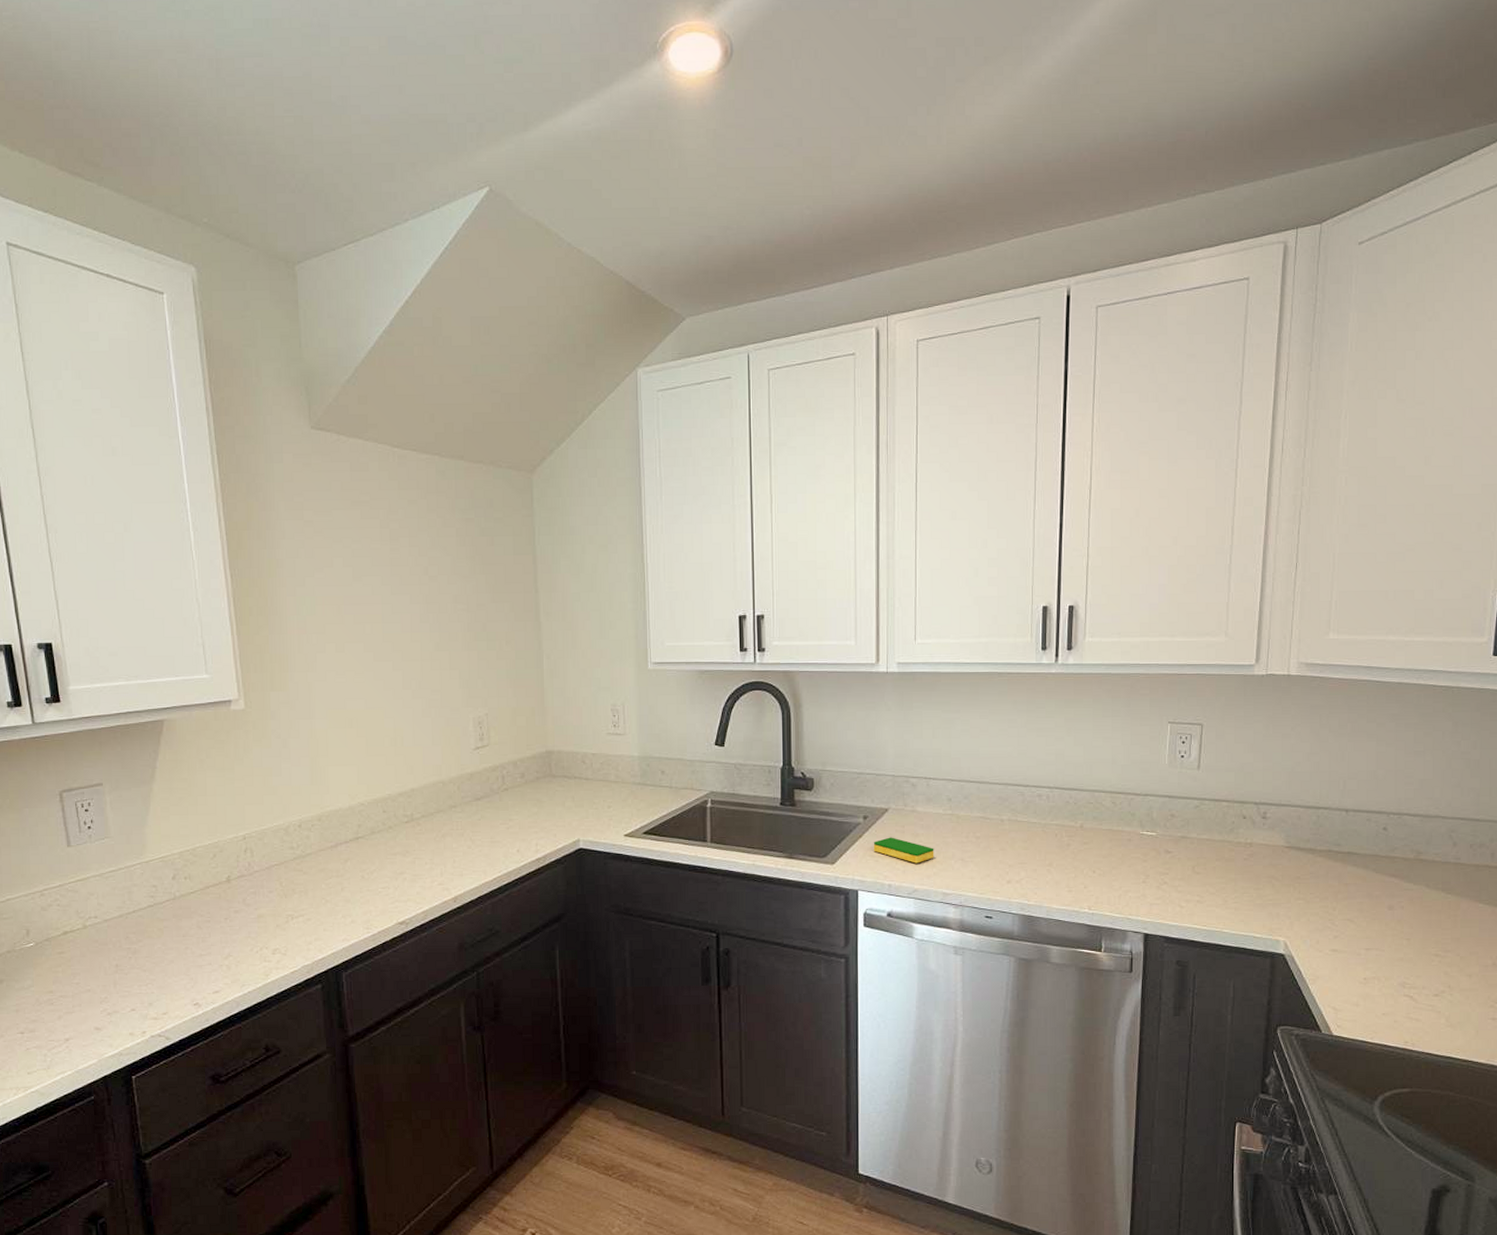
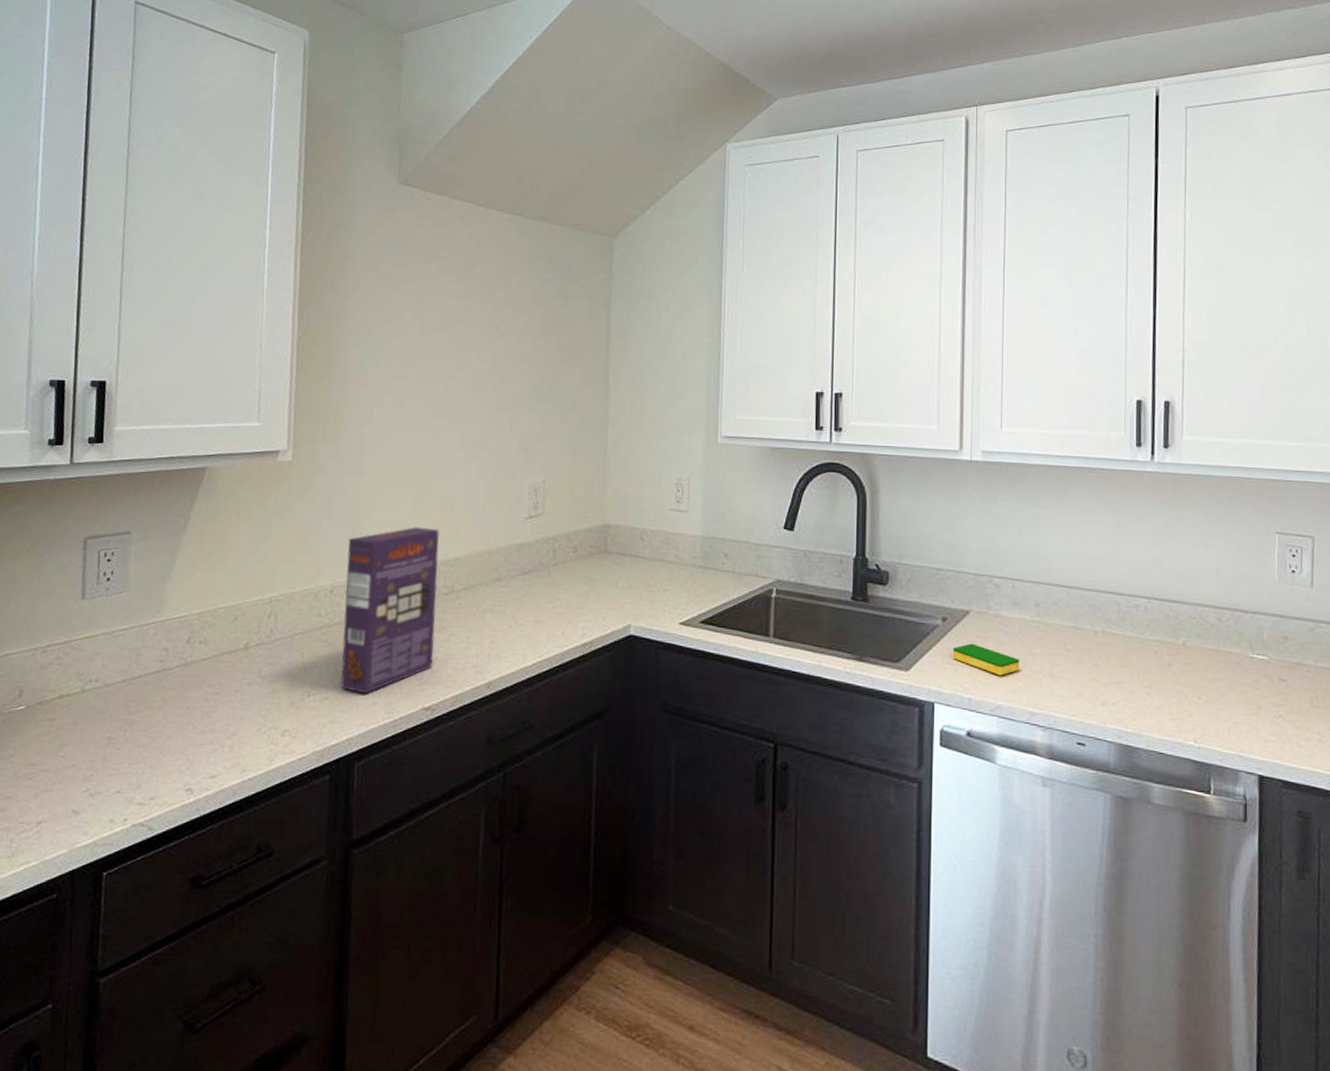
cereal box: none [309,763,402,914] -> present [340,527,440,694]

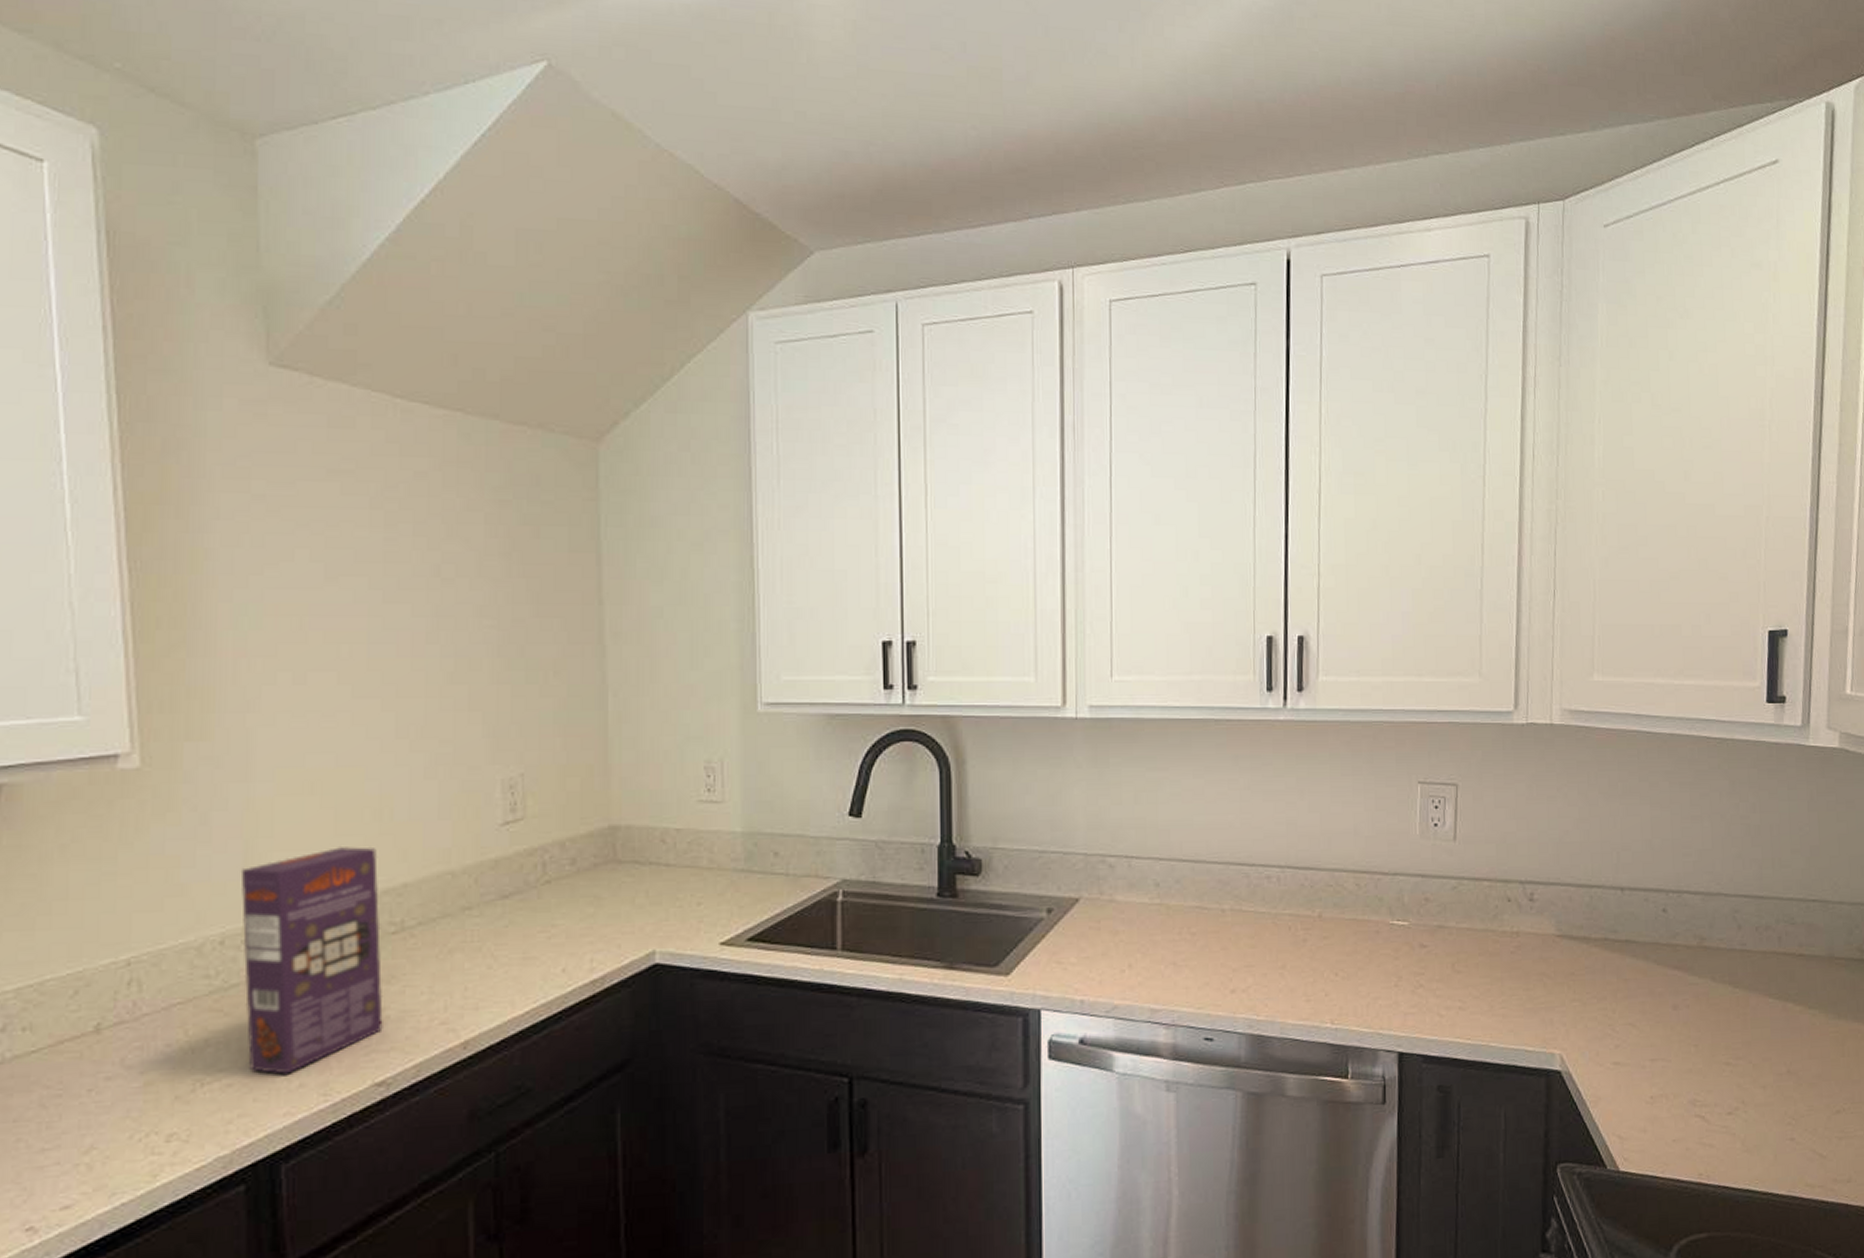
dish sponge: present [952,643,1020,676] -> none [1060,936,1139,971]

